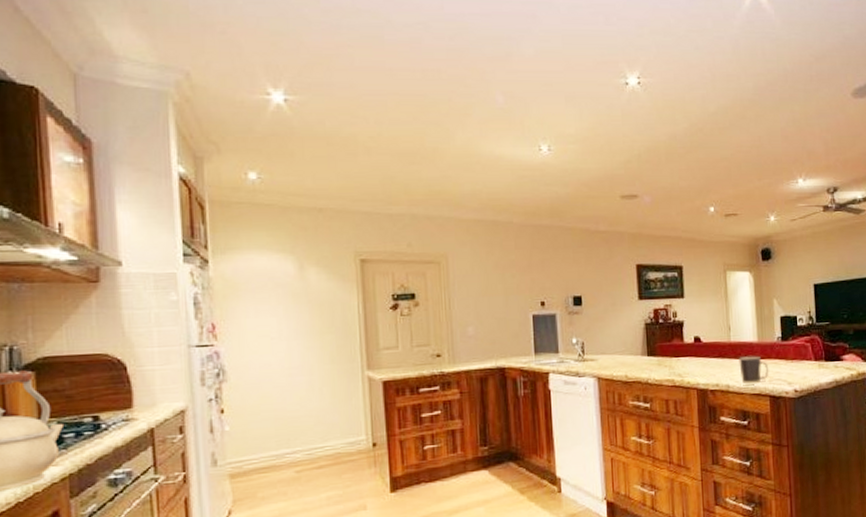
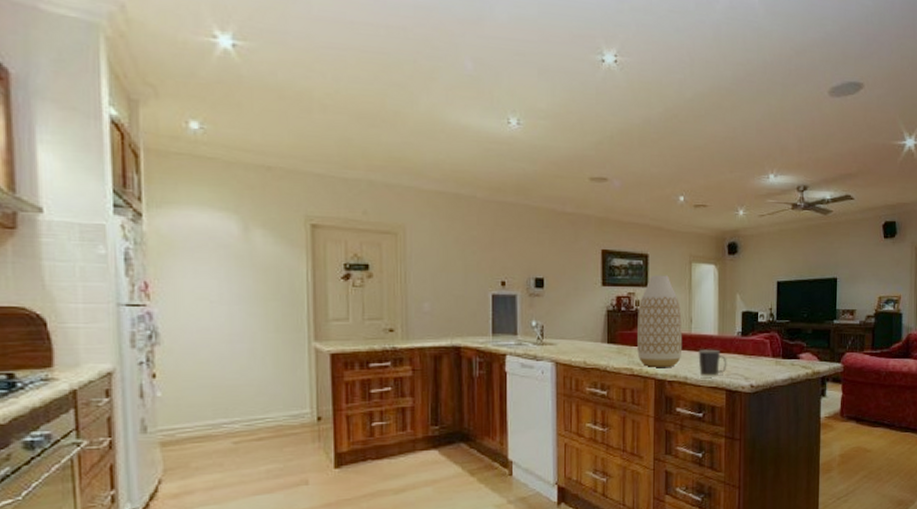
vase: none [675,285,723,378] -> present [637,275,683,368]

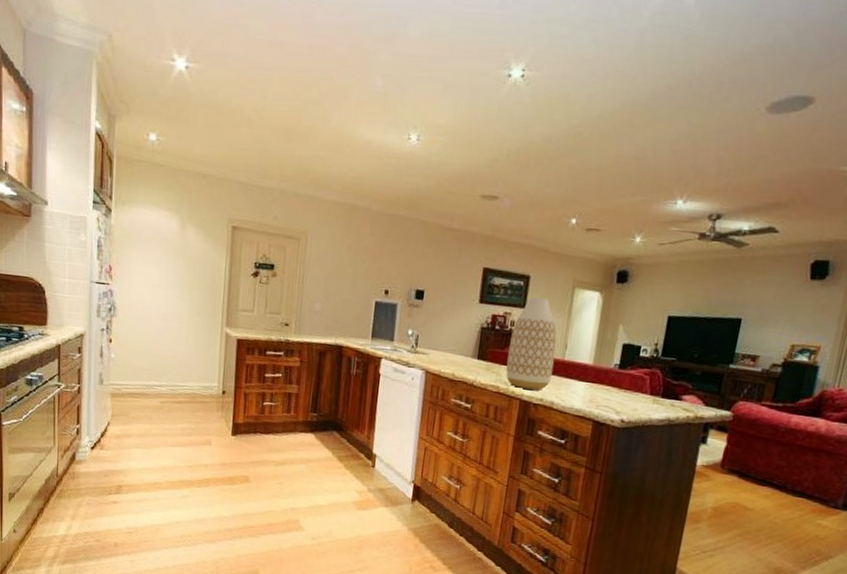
mug: present [698,349,727,379] -> none [567,377,599,407]

